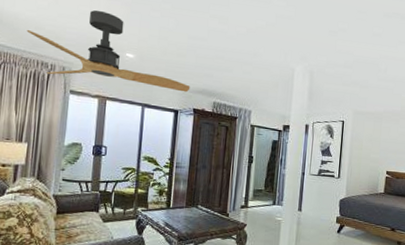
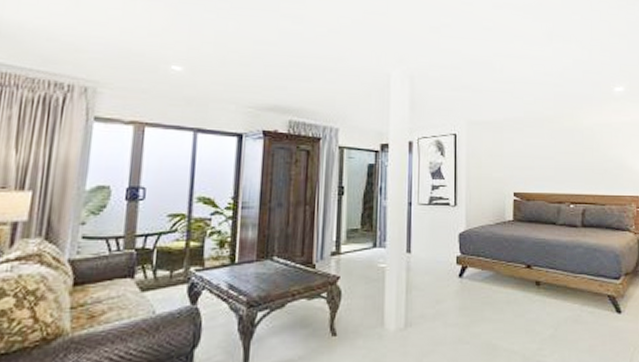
ceiling fan: present [26,10,191,92] -> none [34,13,258,111]

